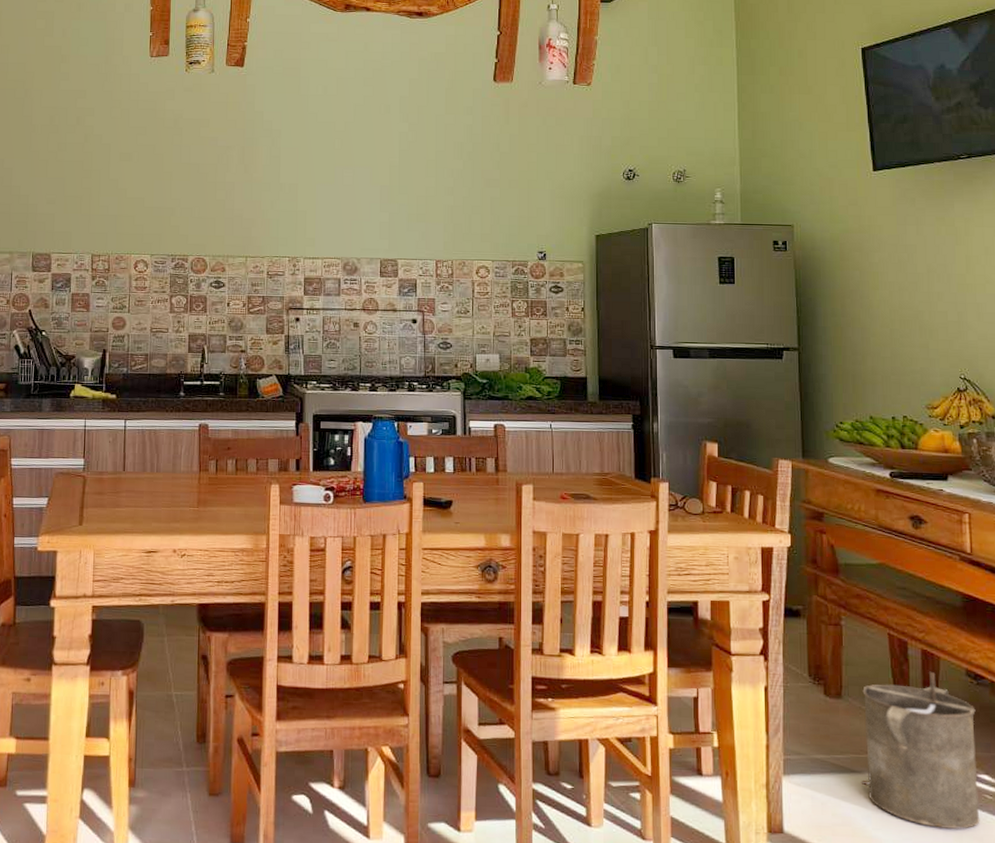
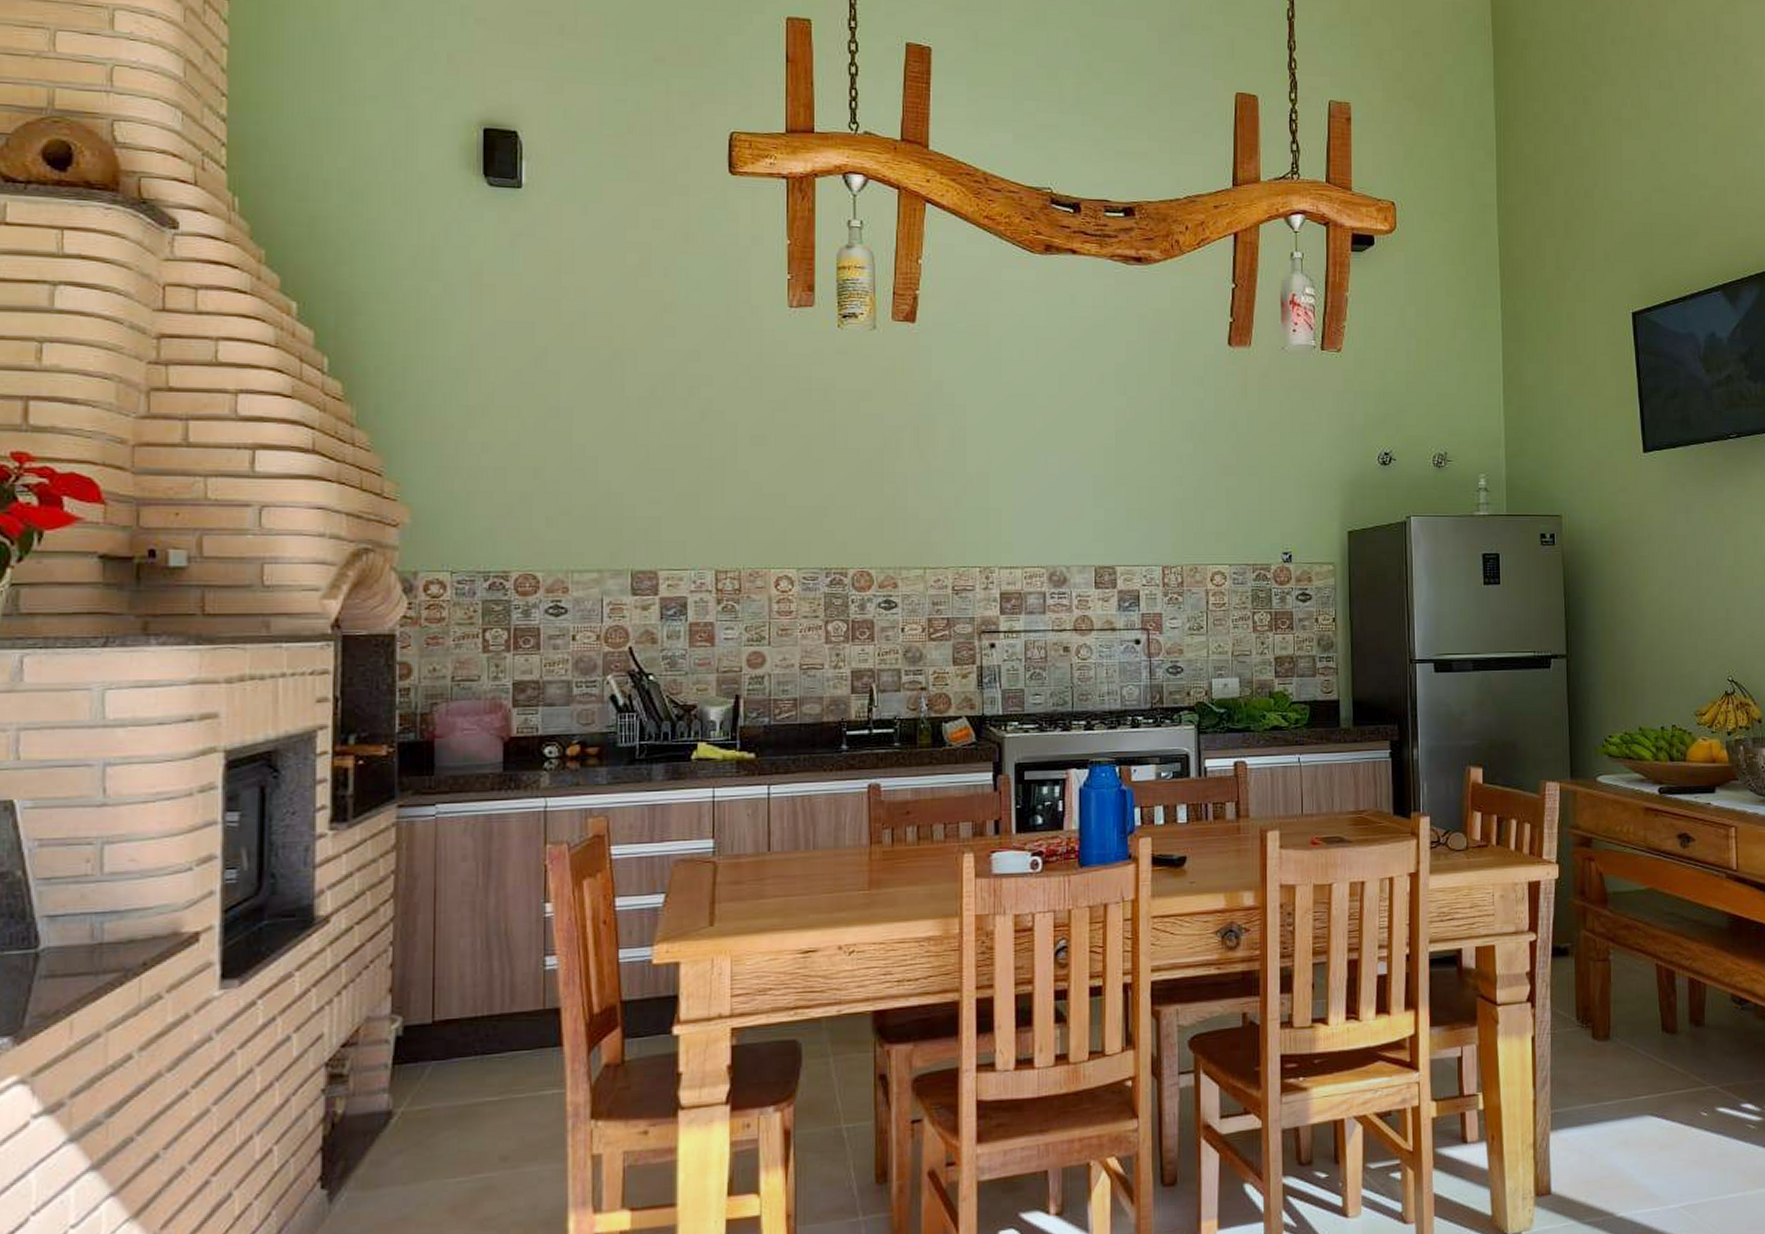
bucket: present [861,671,980,829] -> none [1628,1000,1743,1166]

